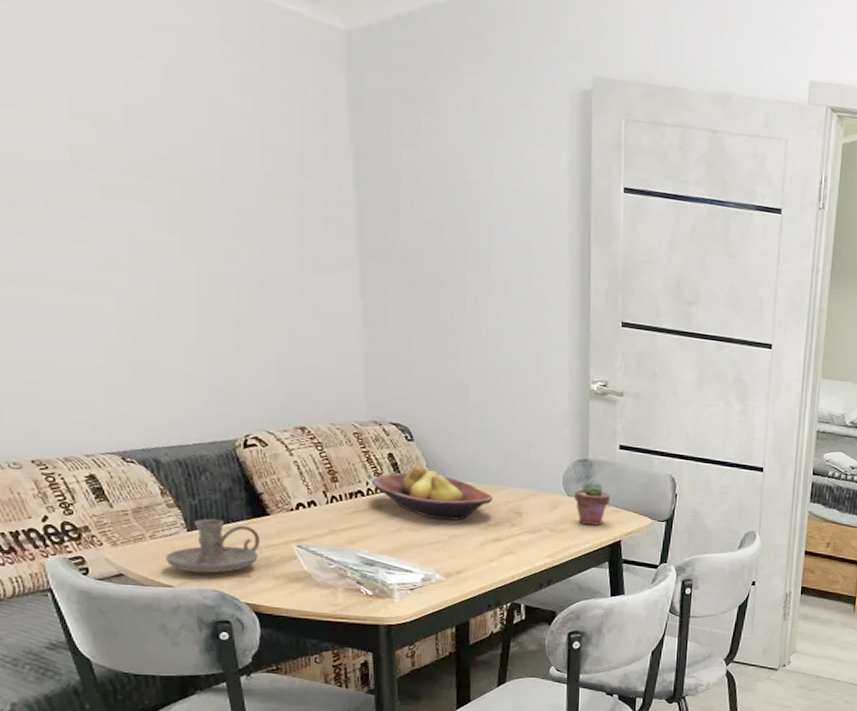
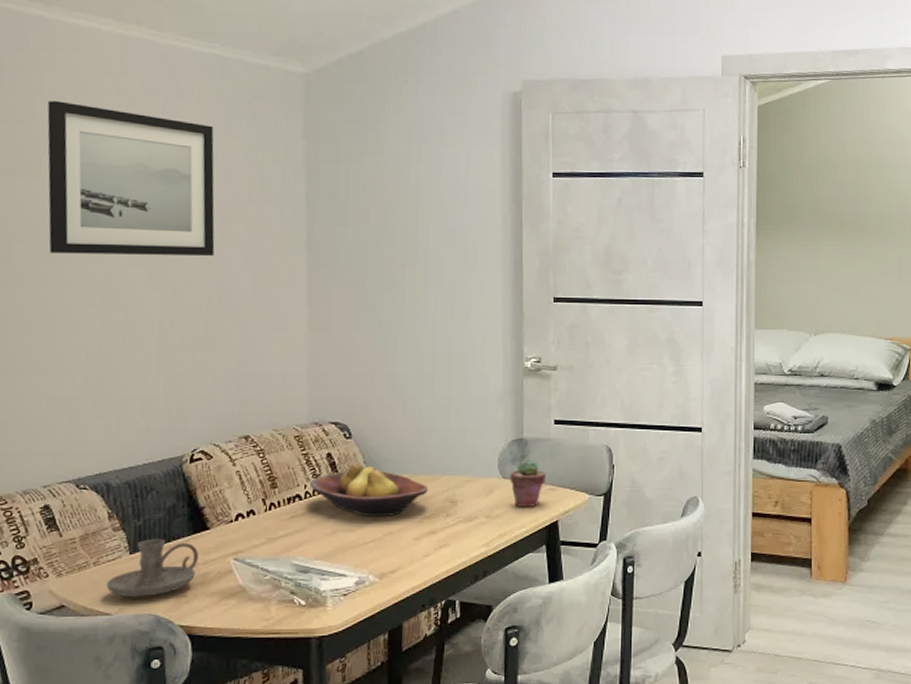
wall art: none [38,18,254,232] -> present [47,100,215,257]

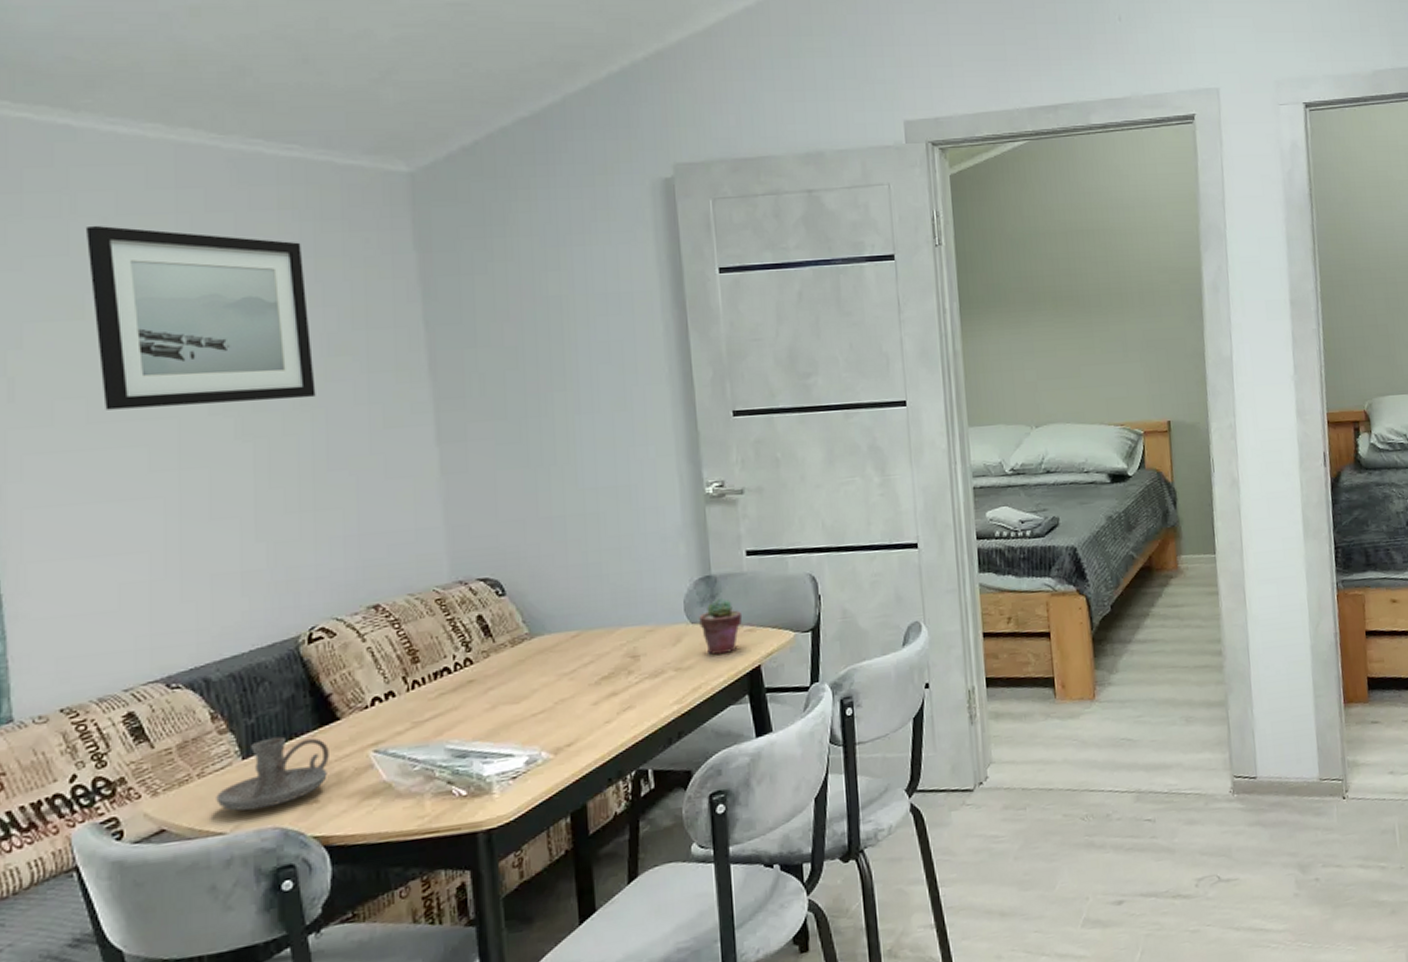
fruit bowl: present [310,463,428,518] -> none [460,623,603,685]

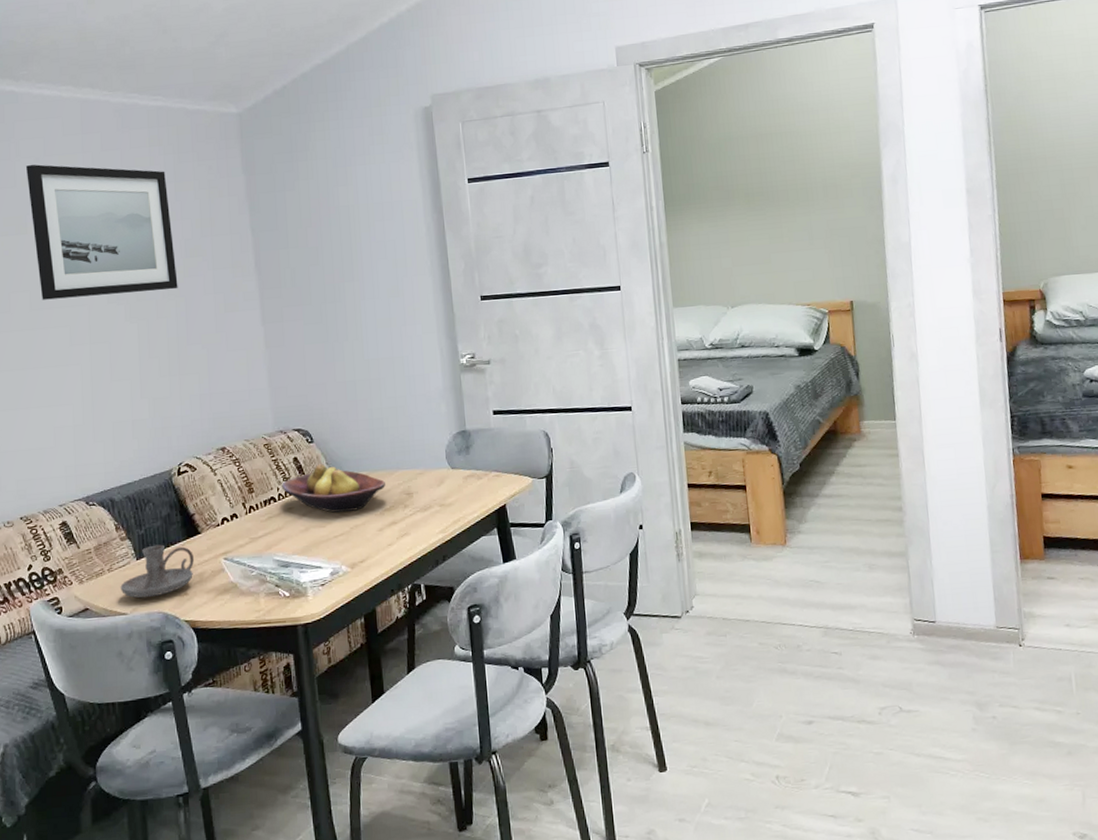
fruit bowl: none [460,623,603,685] -> present [282,464,385,513]
potted succulent: present [699,597,743,655] -> none [457,448,491,494]

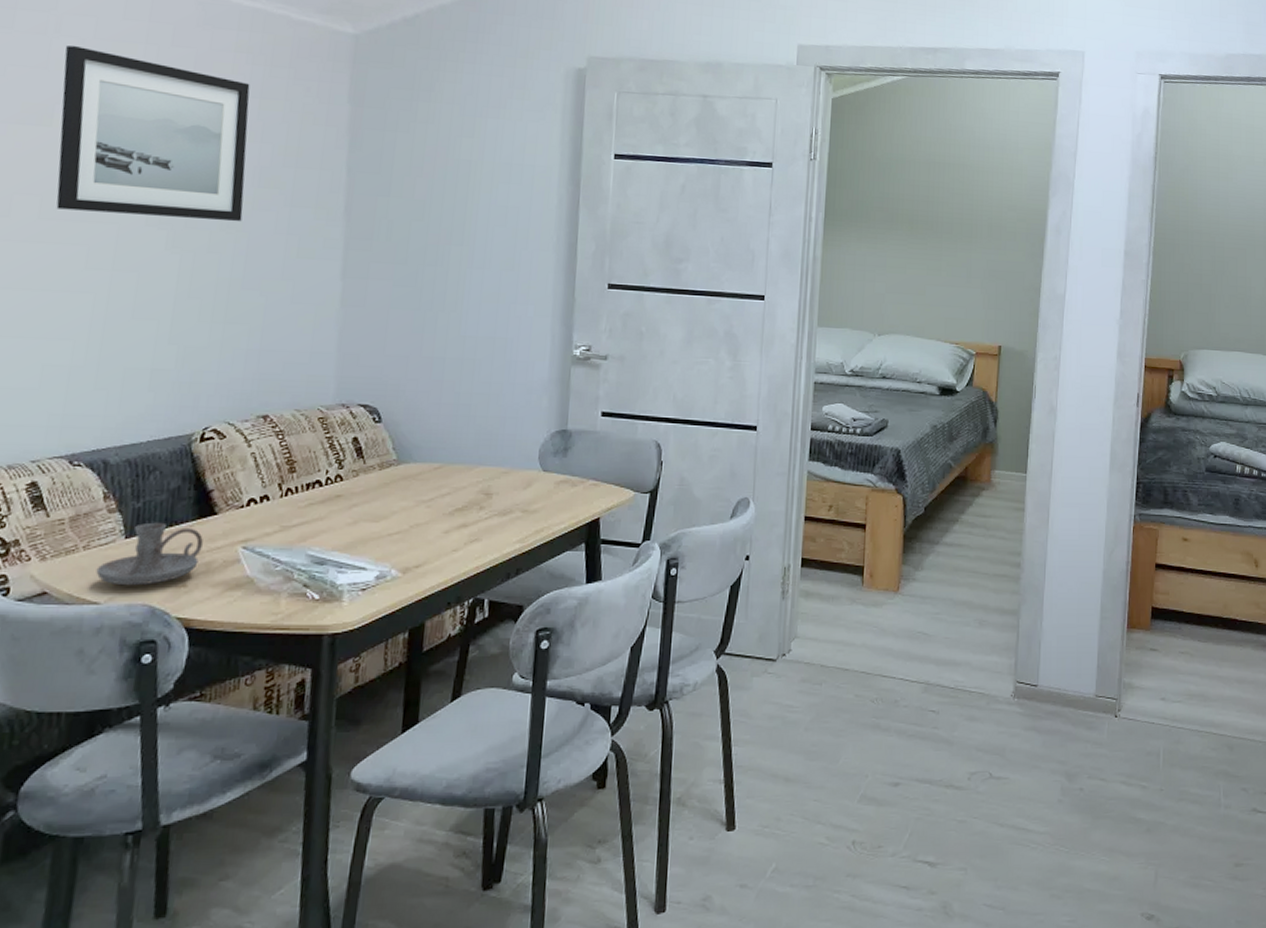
fruit bowl: present [282,464,385,513] -> none [332,449,461,508]

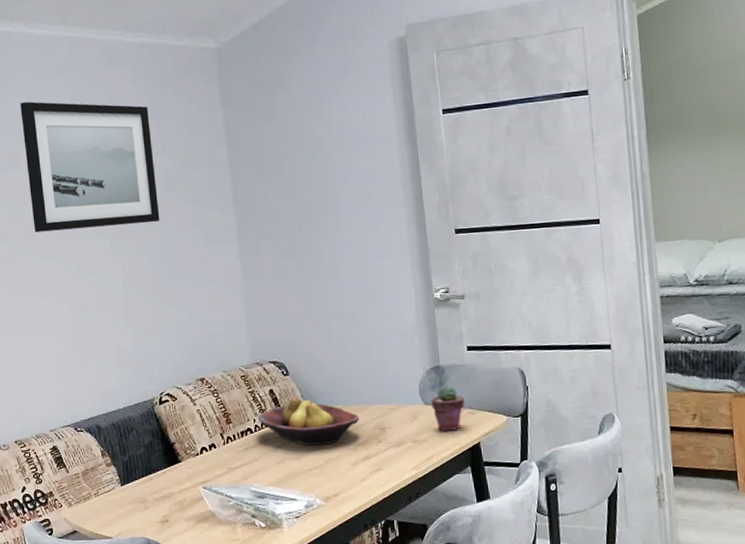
candle holder: present [96,522,203,586] -> none [106,471,174,523]
fruit bowl: none [332,449,461,508] -> present [258,397,359,446]
potted succulent: none [550,451,590,502] -> present [431,384,465,431]

